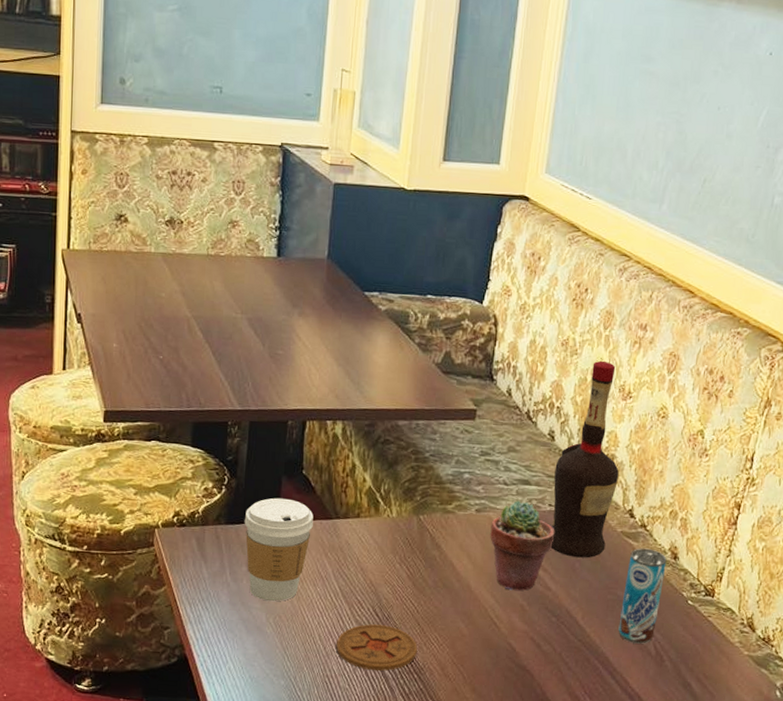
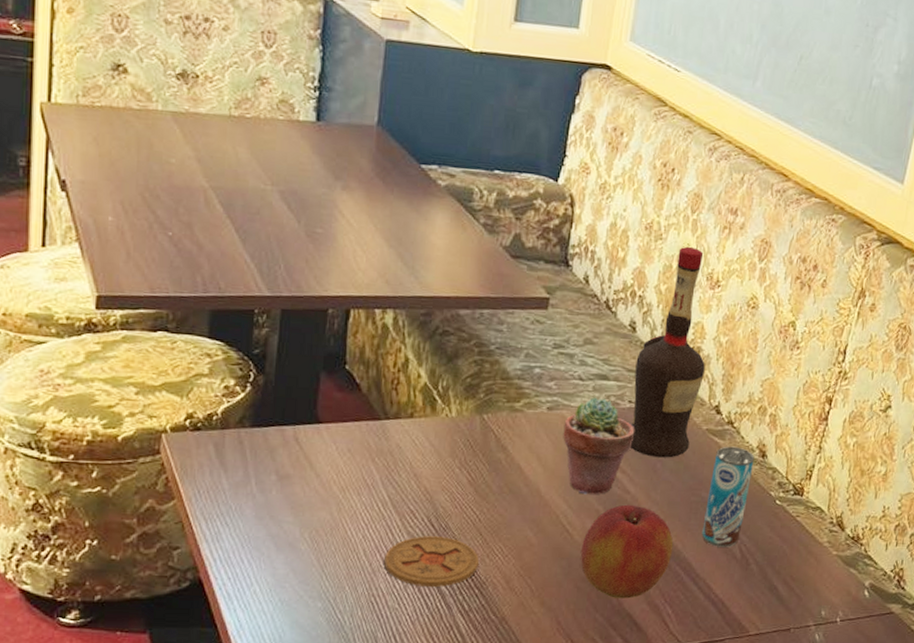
coffee cup: present [244,497,314,602] -> none [273,396,358,514]
apple: none [507,600,592,689] -> present [581,504,674,599]

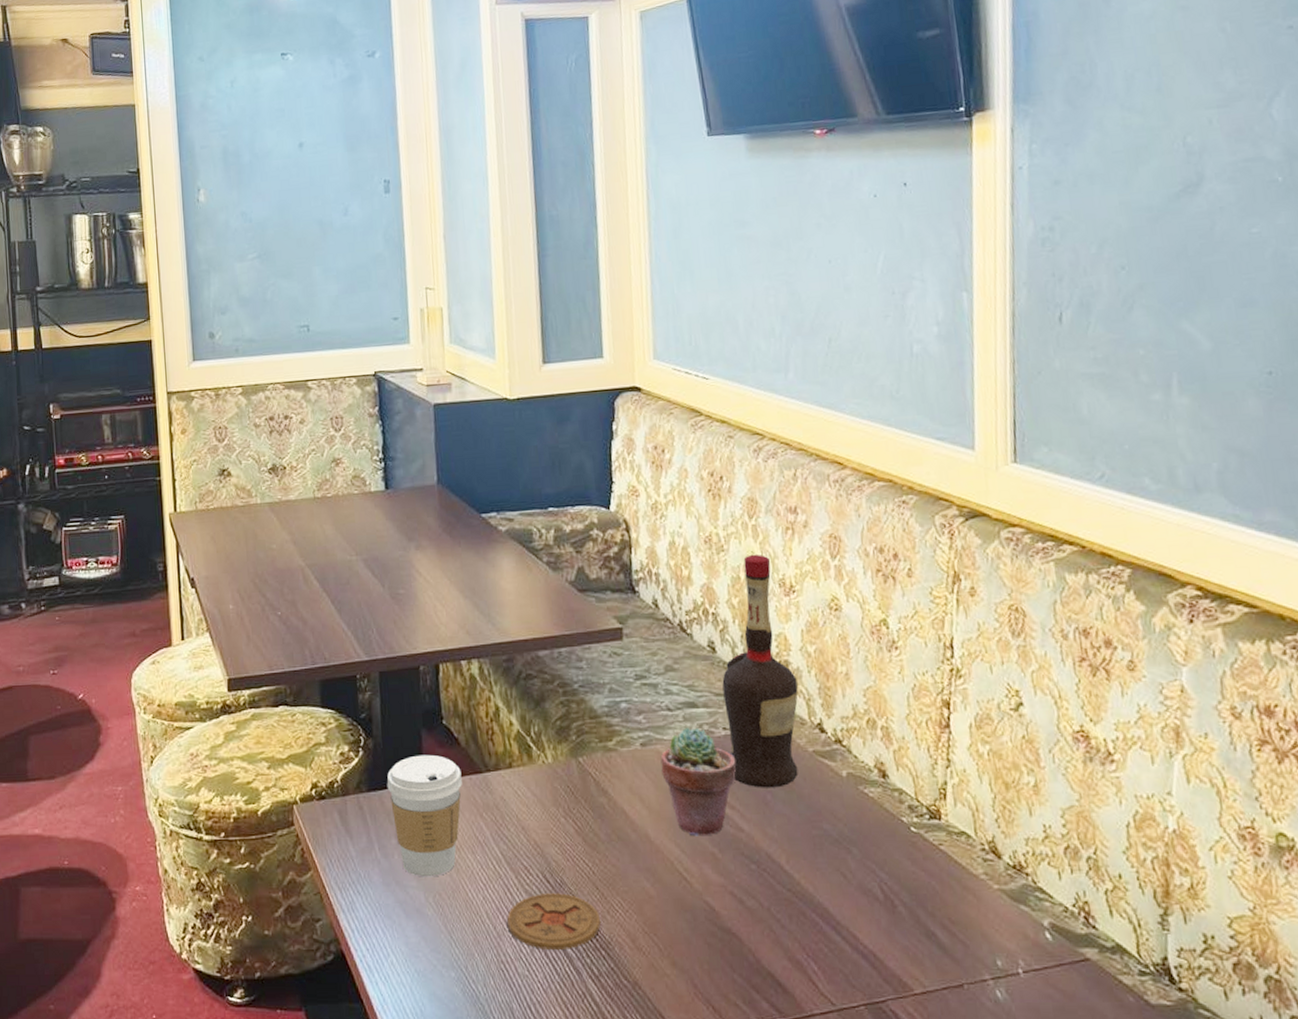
coffee cup: none [273,396,358,514] -> present [387,754,462,877]
apple: present [581,504,674,599] -> none [703,844,805,955]
beverage can: present [702,446,755,547] -> none [829,768,878,888]

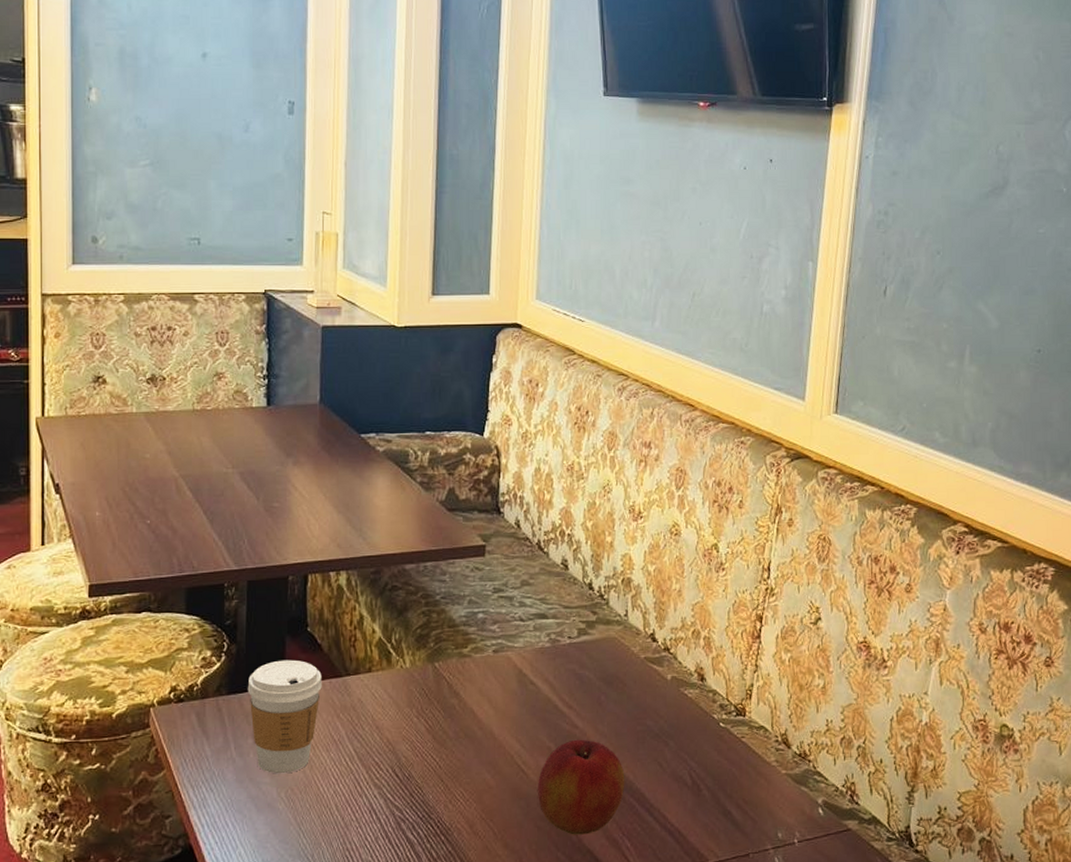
coaster: present [507,893,601,951] -> none [355,786,442,838]
potted succulent: present [660,727,737,837] -> none [510,636,577,733]
apple: none [703,844,805,955] -> present [538,739,625,835]
liquor: present [722,554,798,788] -> none [571,482,637,690]

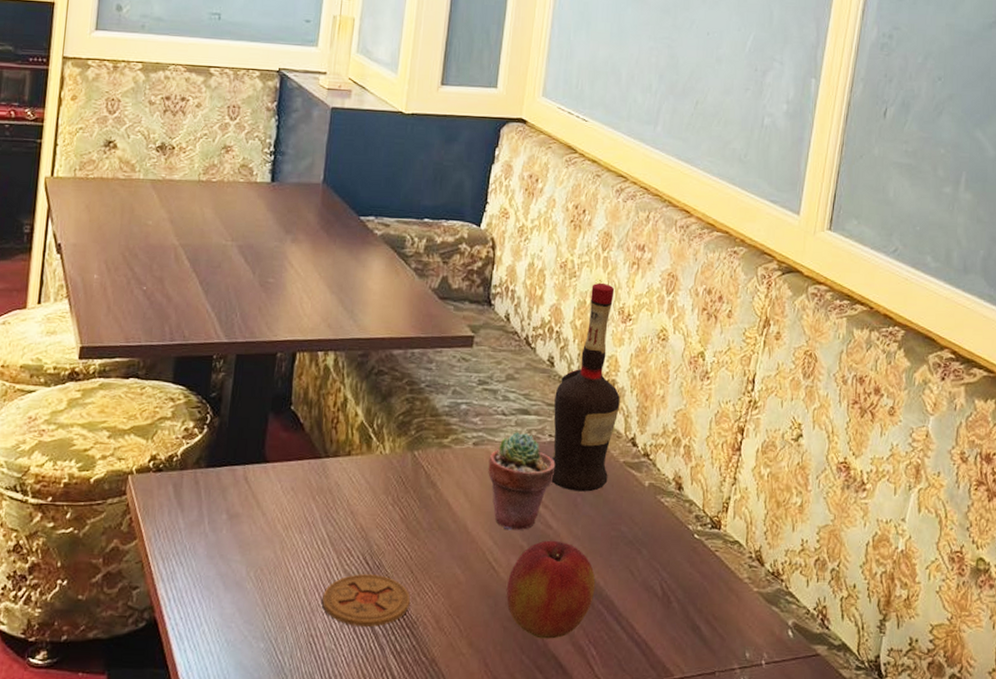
coffee cup: present [247,659,322,774] -> none [226,436,301,553]
coaster: none [355,786,442,838] -> present [322,574,410,628]
potted succulent: none [510,636,577,733] -> present [488,432,556,531]
liquor: none [571,482,637,690] -> present [551,282,620,492]

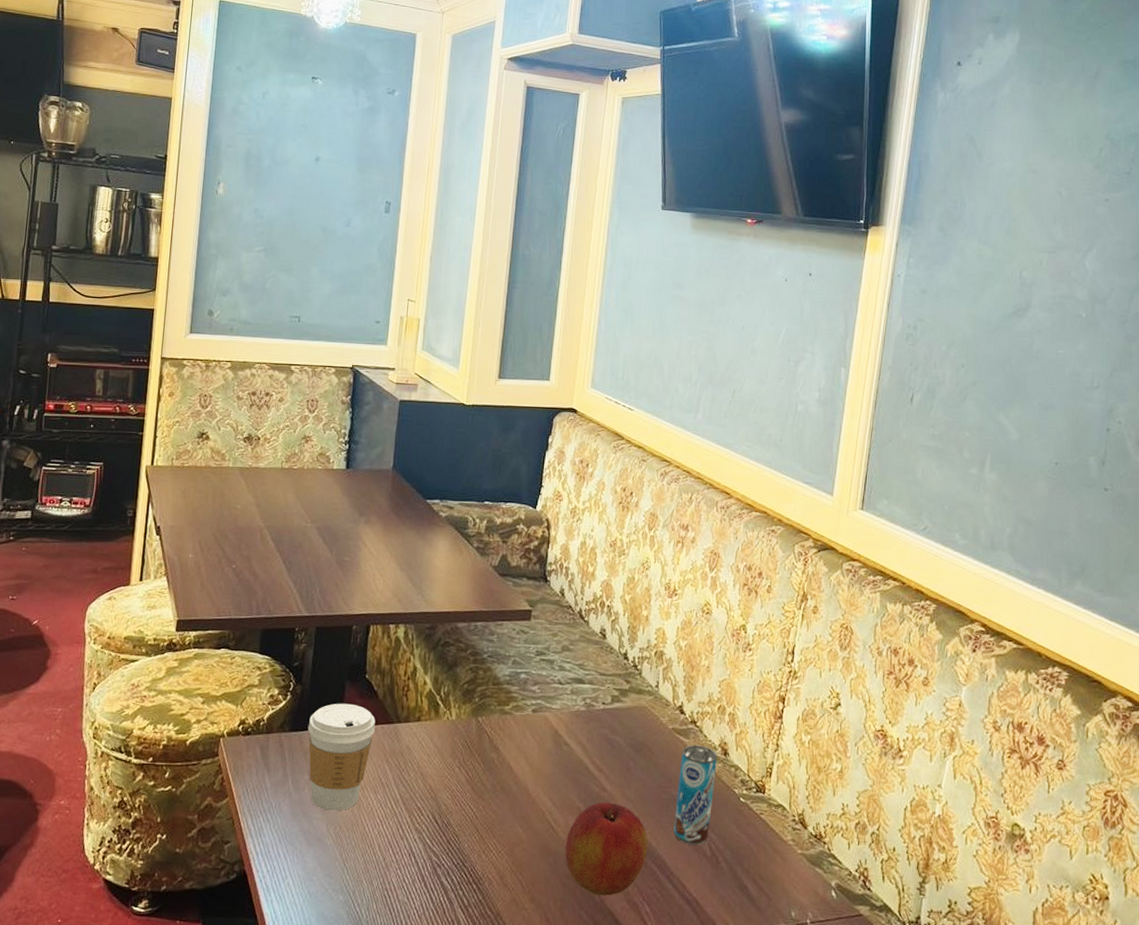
coffee cup: none [226,436,301,553] -> present [307,703,376,811]
coaster: present [322,574,410,628] -> none [396,832,476,883]
potted succulent: present [488,432,556,531] -> none [546,700,609,793]
liquor: present [551,282,620,492] -> none [605,560,668,757]
beverage can: none [623,479,671,584] -> present [673,744,717,845]

